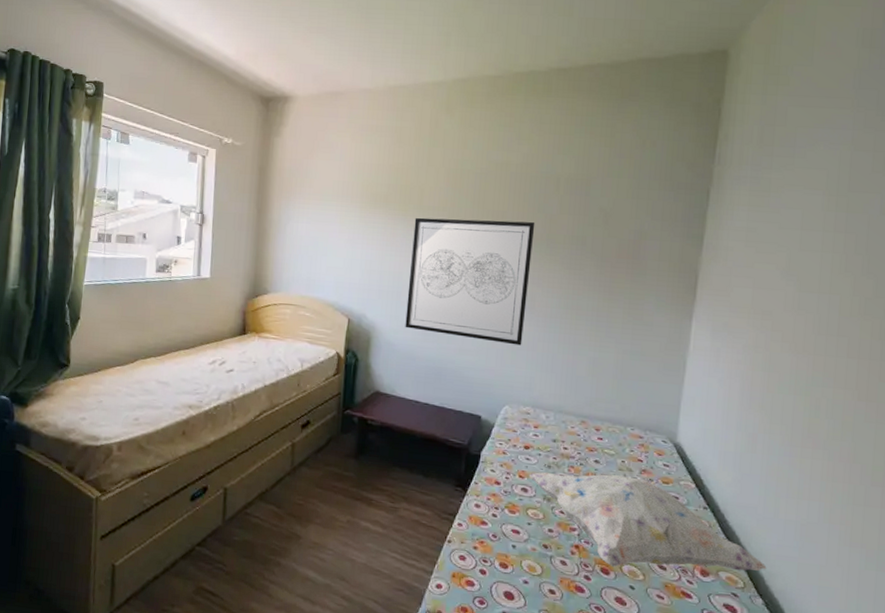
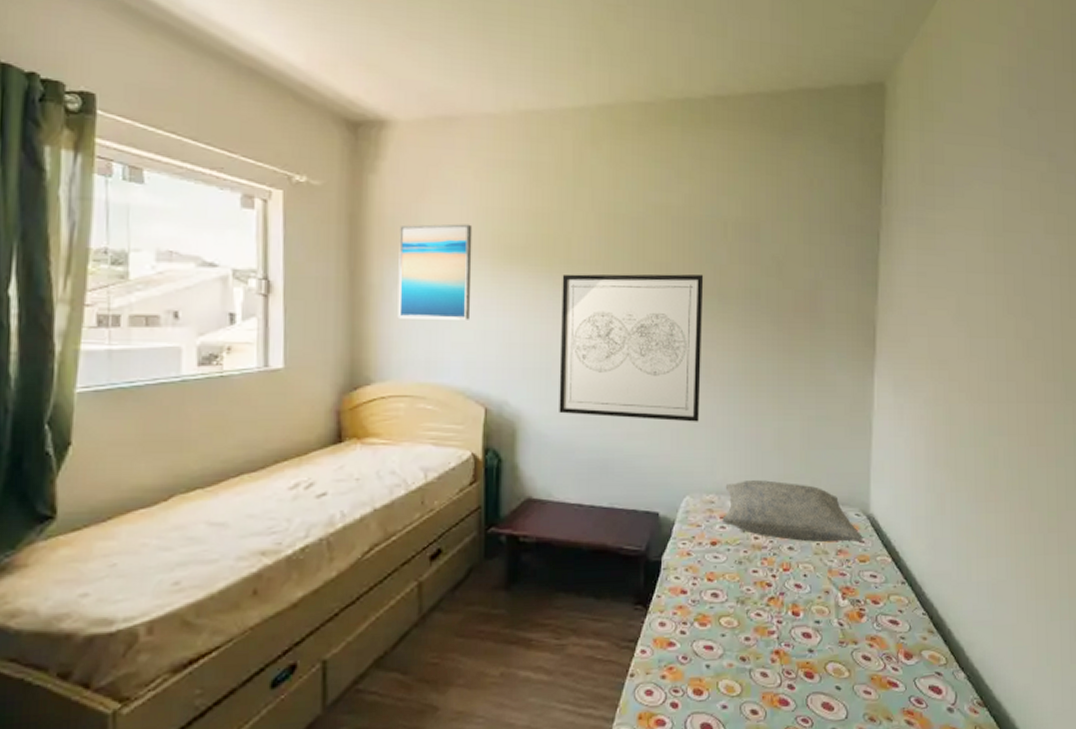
wall art: none [289,175,348,250] -> present [397,224,473,320]
decorative pillow: present [528,472,767,571] -> none [718,560,966,669]
pillow: none [535,399,668,465] -> present [721,480,863,543]

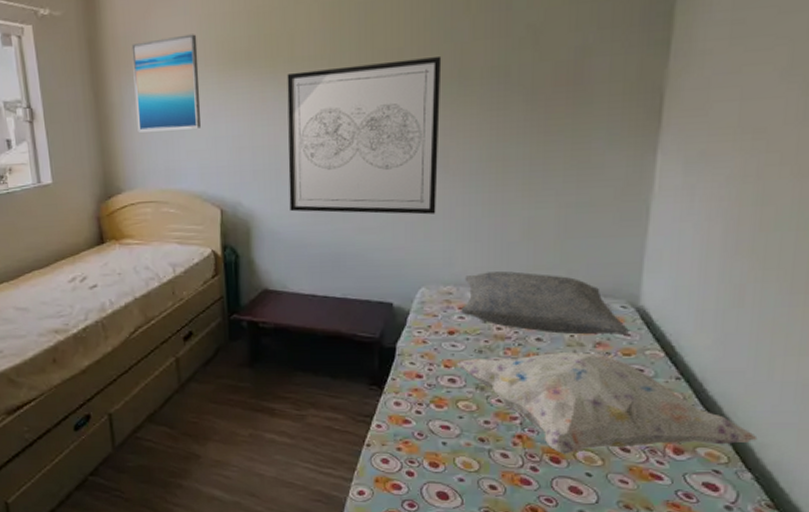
decorative pillow: none [718,560,966,669] -> present [456,352,758,455]

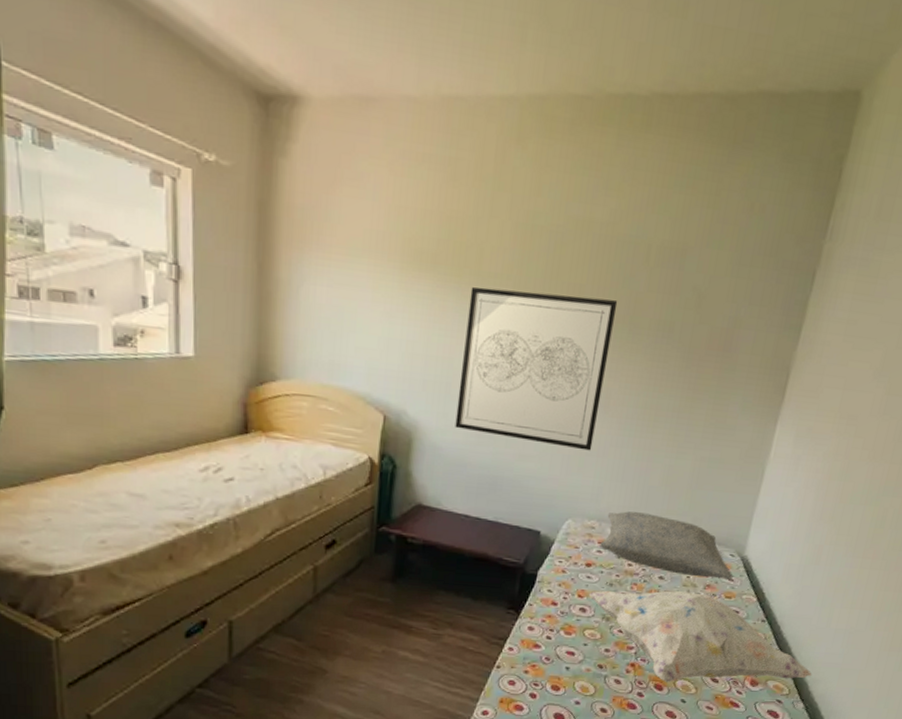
wall art: present [131,34,201,133] -> none [303,218,383,326]

